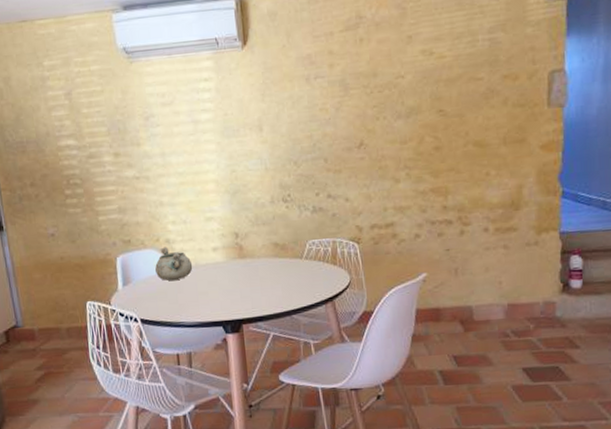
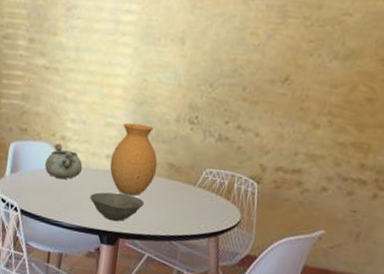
bowl: none [206,280,259,310] -> present [90,192,145,222]
vase: none [217,211,264,282] -> present [109,122,158,196]

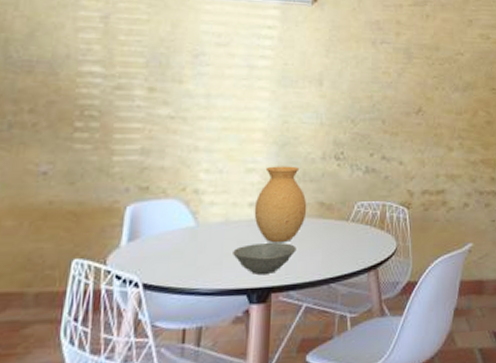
decorative bowl: present [45,143,83,179] -> none [174,198,222,239]

